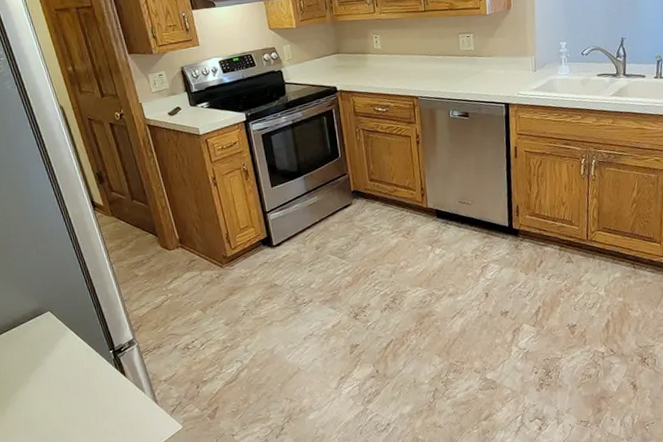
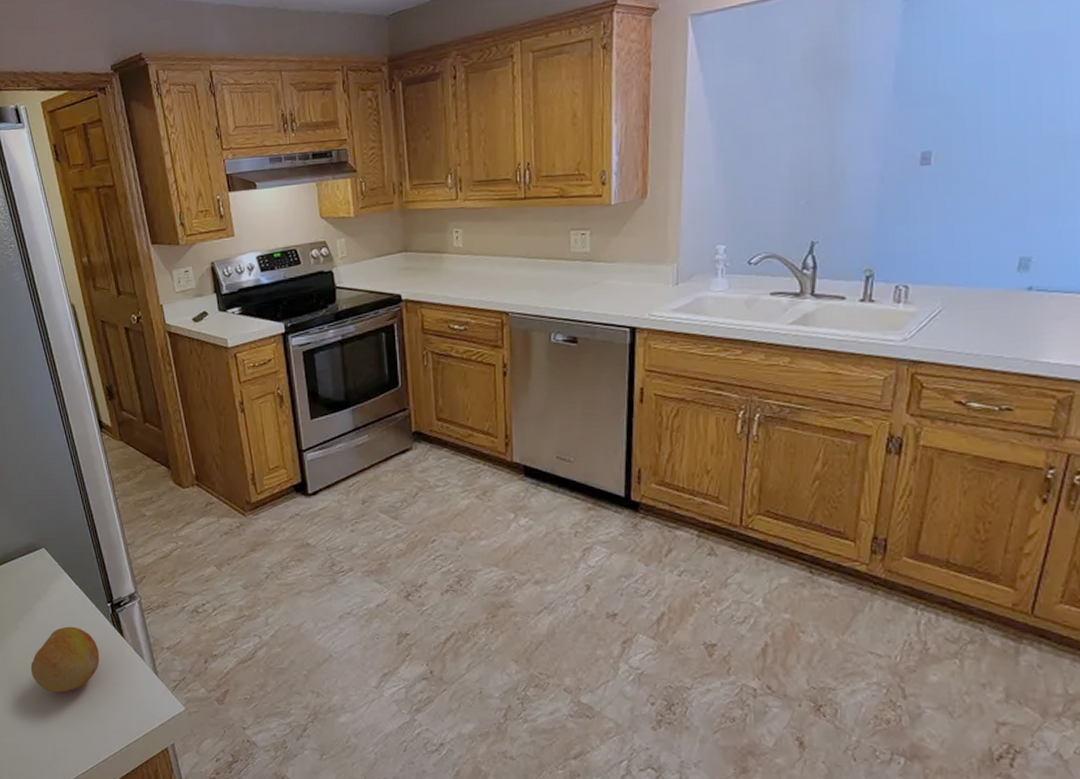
fruit: none [43,373,106,430] -> present [30,626,99,693]

